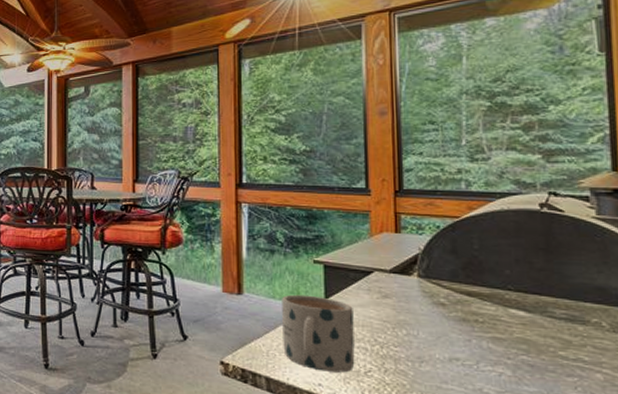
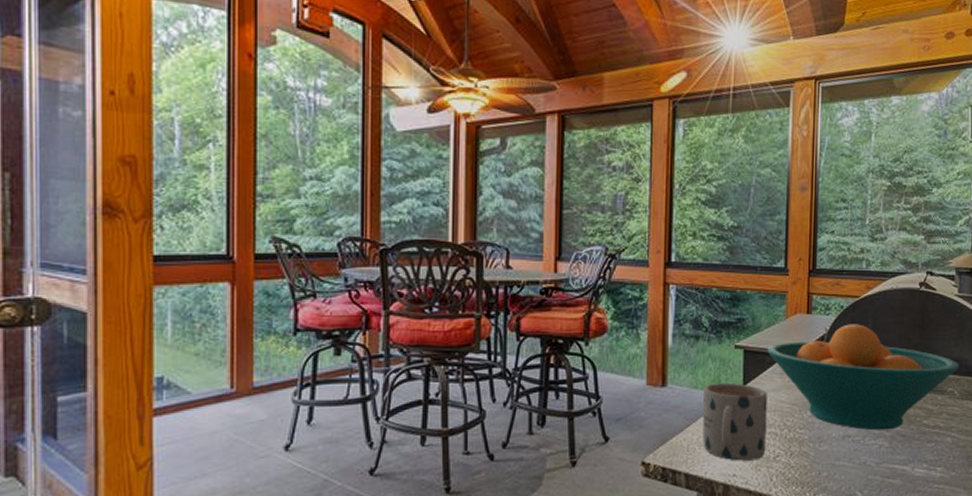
fruit bowl: none [350,244,607,358] -> present [767,324,960,431]

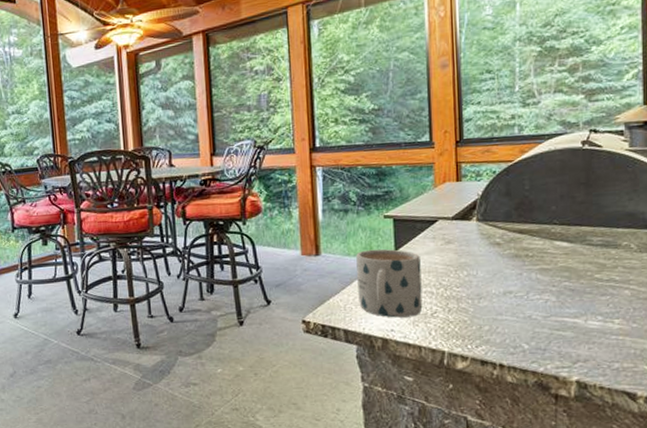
fruit bowl: present [767,324,960,431] -> none [417,187,636,286]

